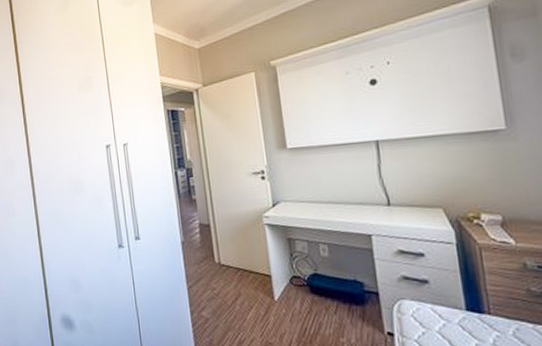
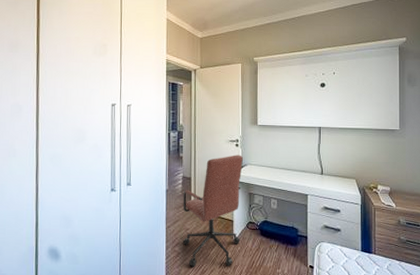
chair: none [202,190,284,336] -> present [183,155,243,267]

